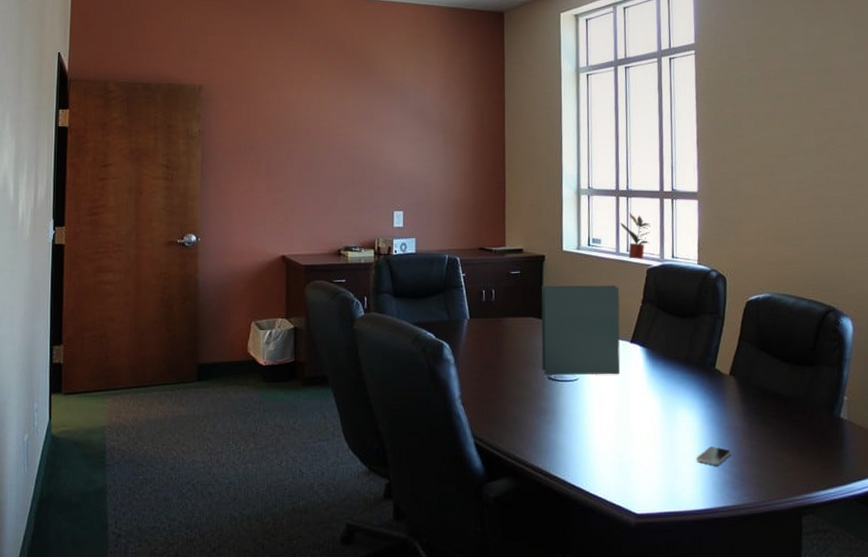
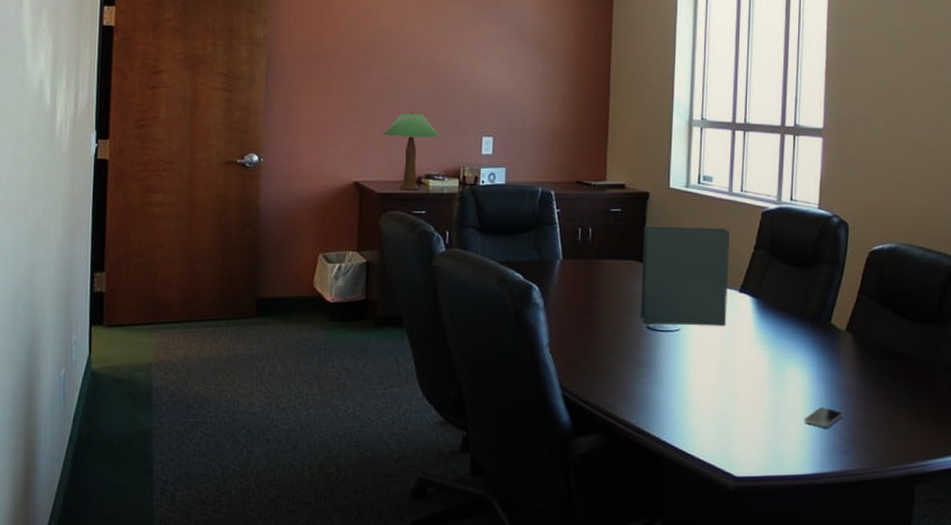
table lamp: none [304,191,357,262] -> present [381,111,441,191]
potted plant: present [620,213,651,260] -> none [735,149,769,202]

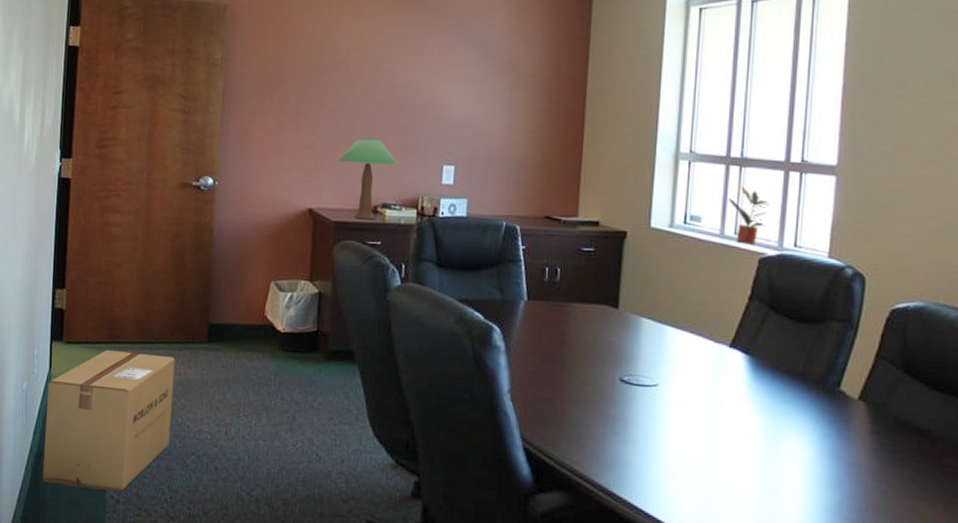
box: none [83,331,223,472] -> present [42,350,175,492]
binder: present [640,226,731,325] -> none [613,268,721,384]
potted plant: none [735,149,769,202] -> present [729,186,769,246]
mobile phone: present [804,407,844,428] -> none [803,484,853,510]

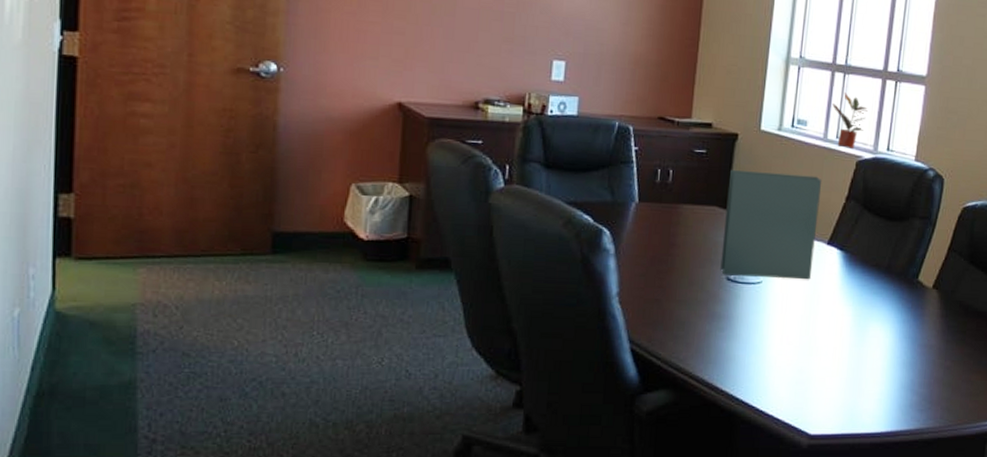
box: present [42,350,175,492] -> none [45,266,229,430]
table lamp: present [337,136,399,220] -> none [432,25,504,117]
binder: none [613,268,721,384] -> present [720,170,822,279]

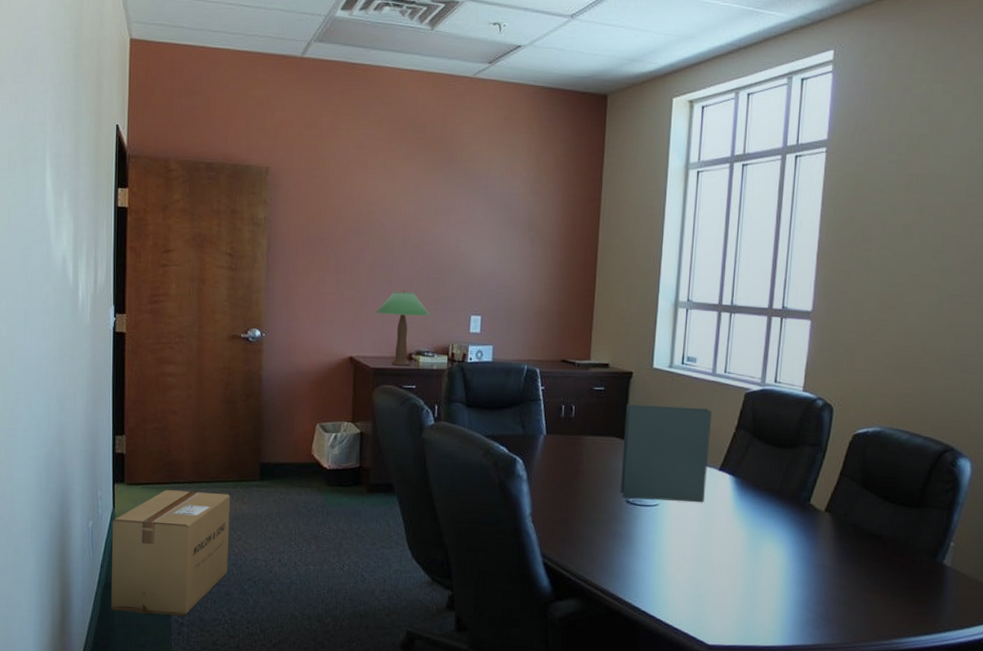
box: none [45,266,229,430] -> present [110,490,231,616]
table lamp: none [432,25,504,117] -> present [375,290,431,366]
potted plant: present [832,93,868,150] -> none [720,330,754,383]

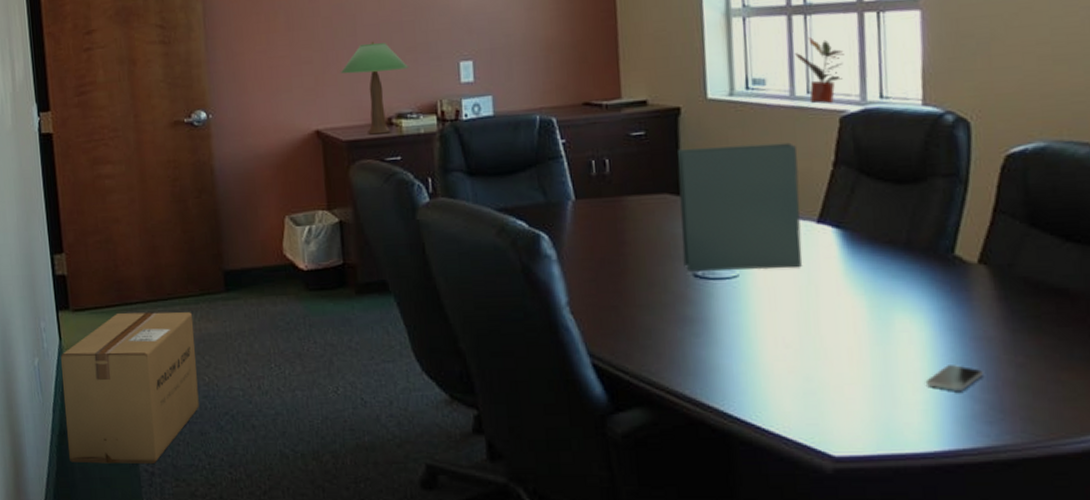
potted plant: none [720,330,754,383] -> present [795,37,844,104]
mobile phone: none [778,583,818,604] -> present [925,365,984,392]

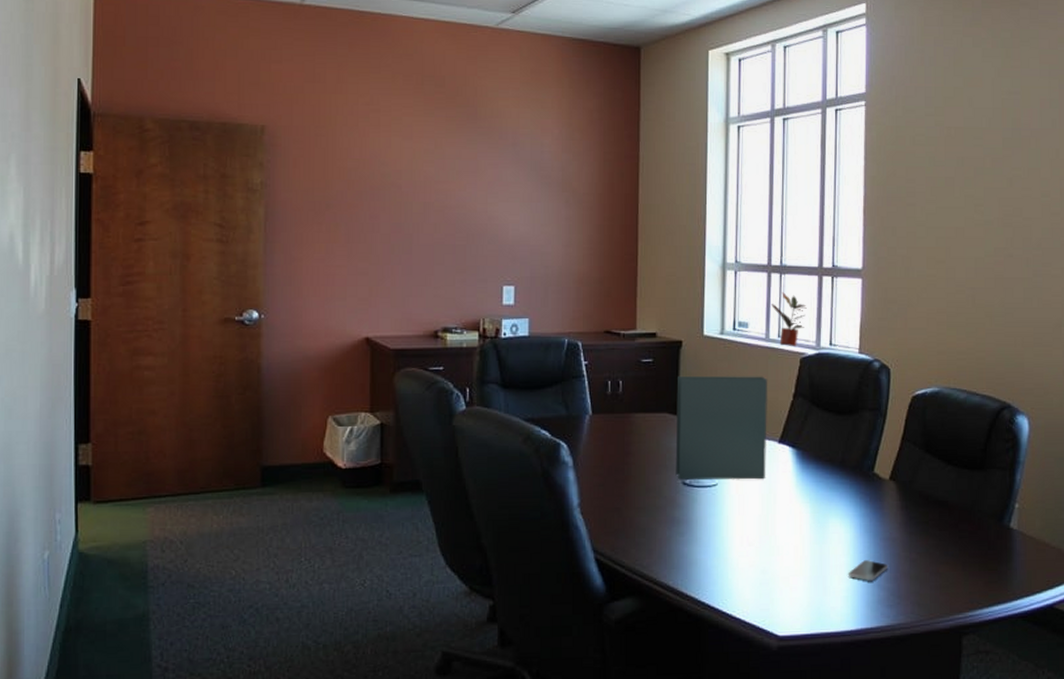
box: present [61,311,199,464] -> none [73,505,225,661]
table lamp: present [340,41,410,135] -> none [393,260,458,345]

